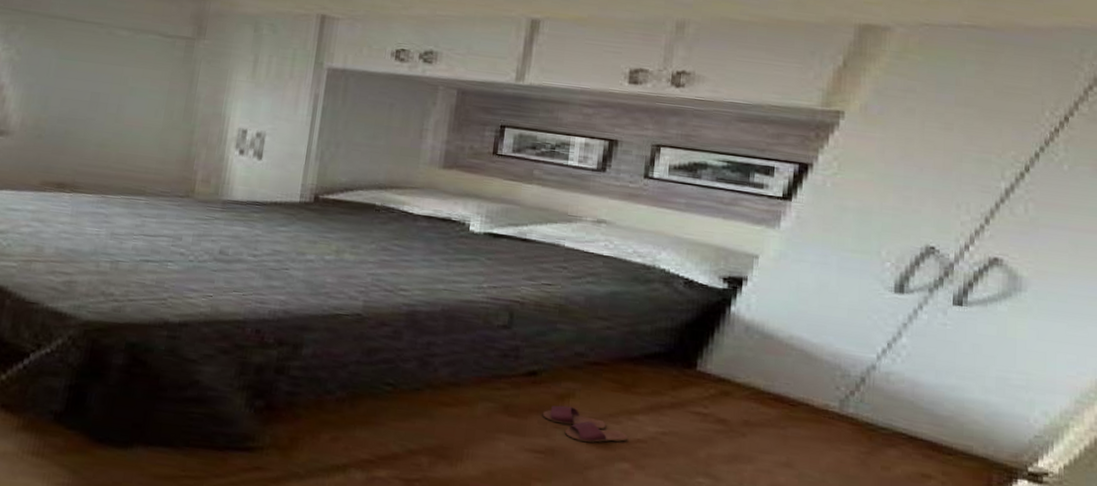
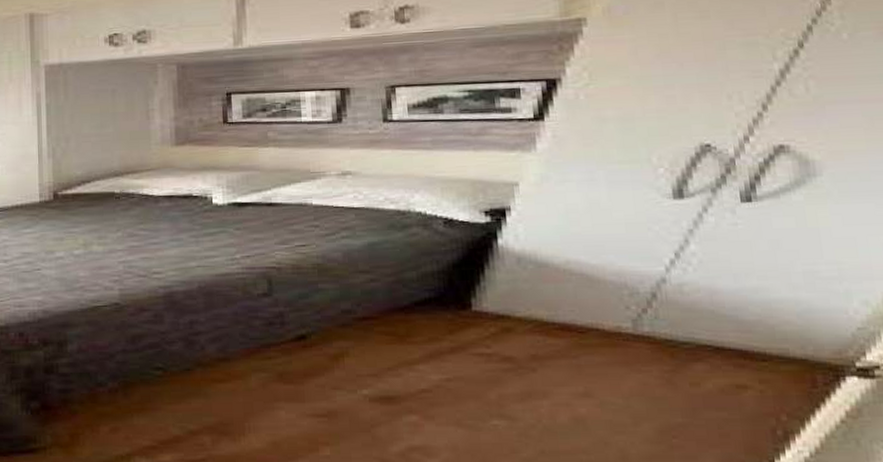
slippers: present [542,405,629,443] -> none [318,365,412,399]

